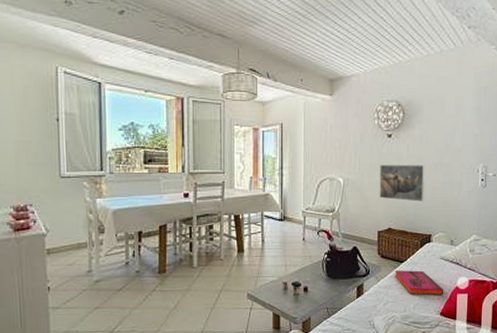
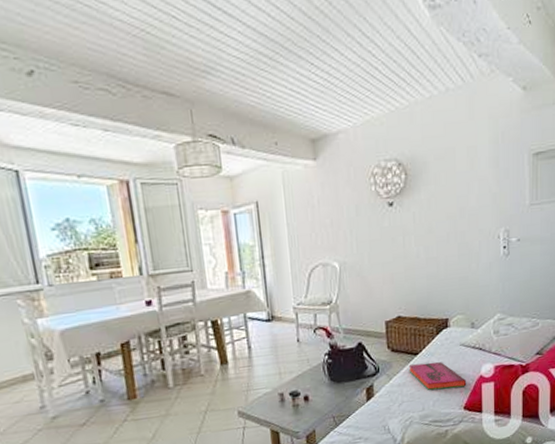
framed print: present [379,164,425,202] -> none [382,236,437,282]

